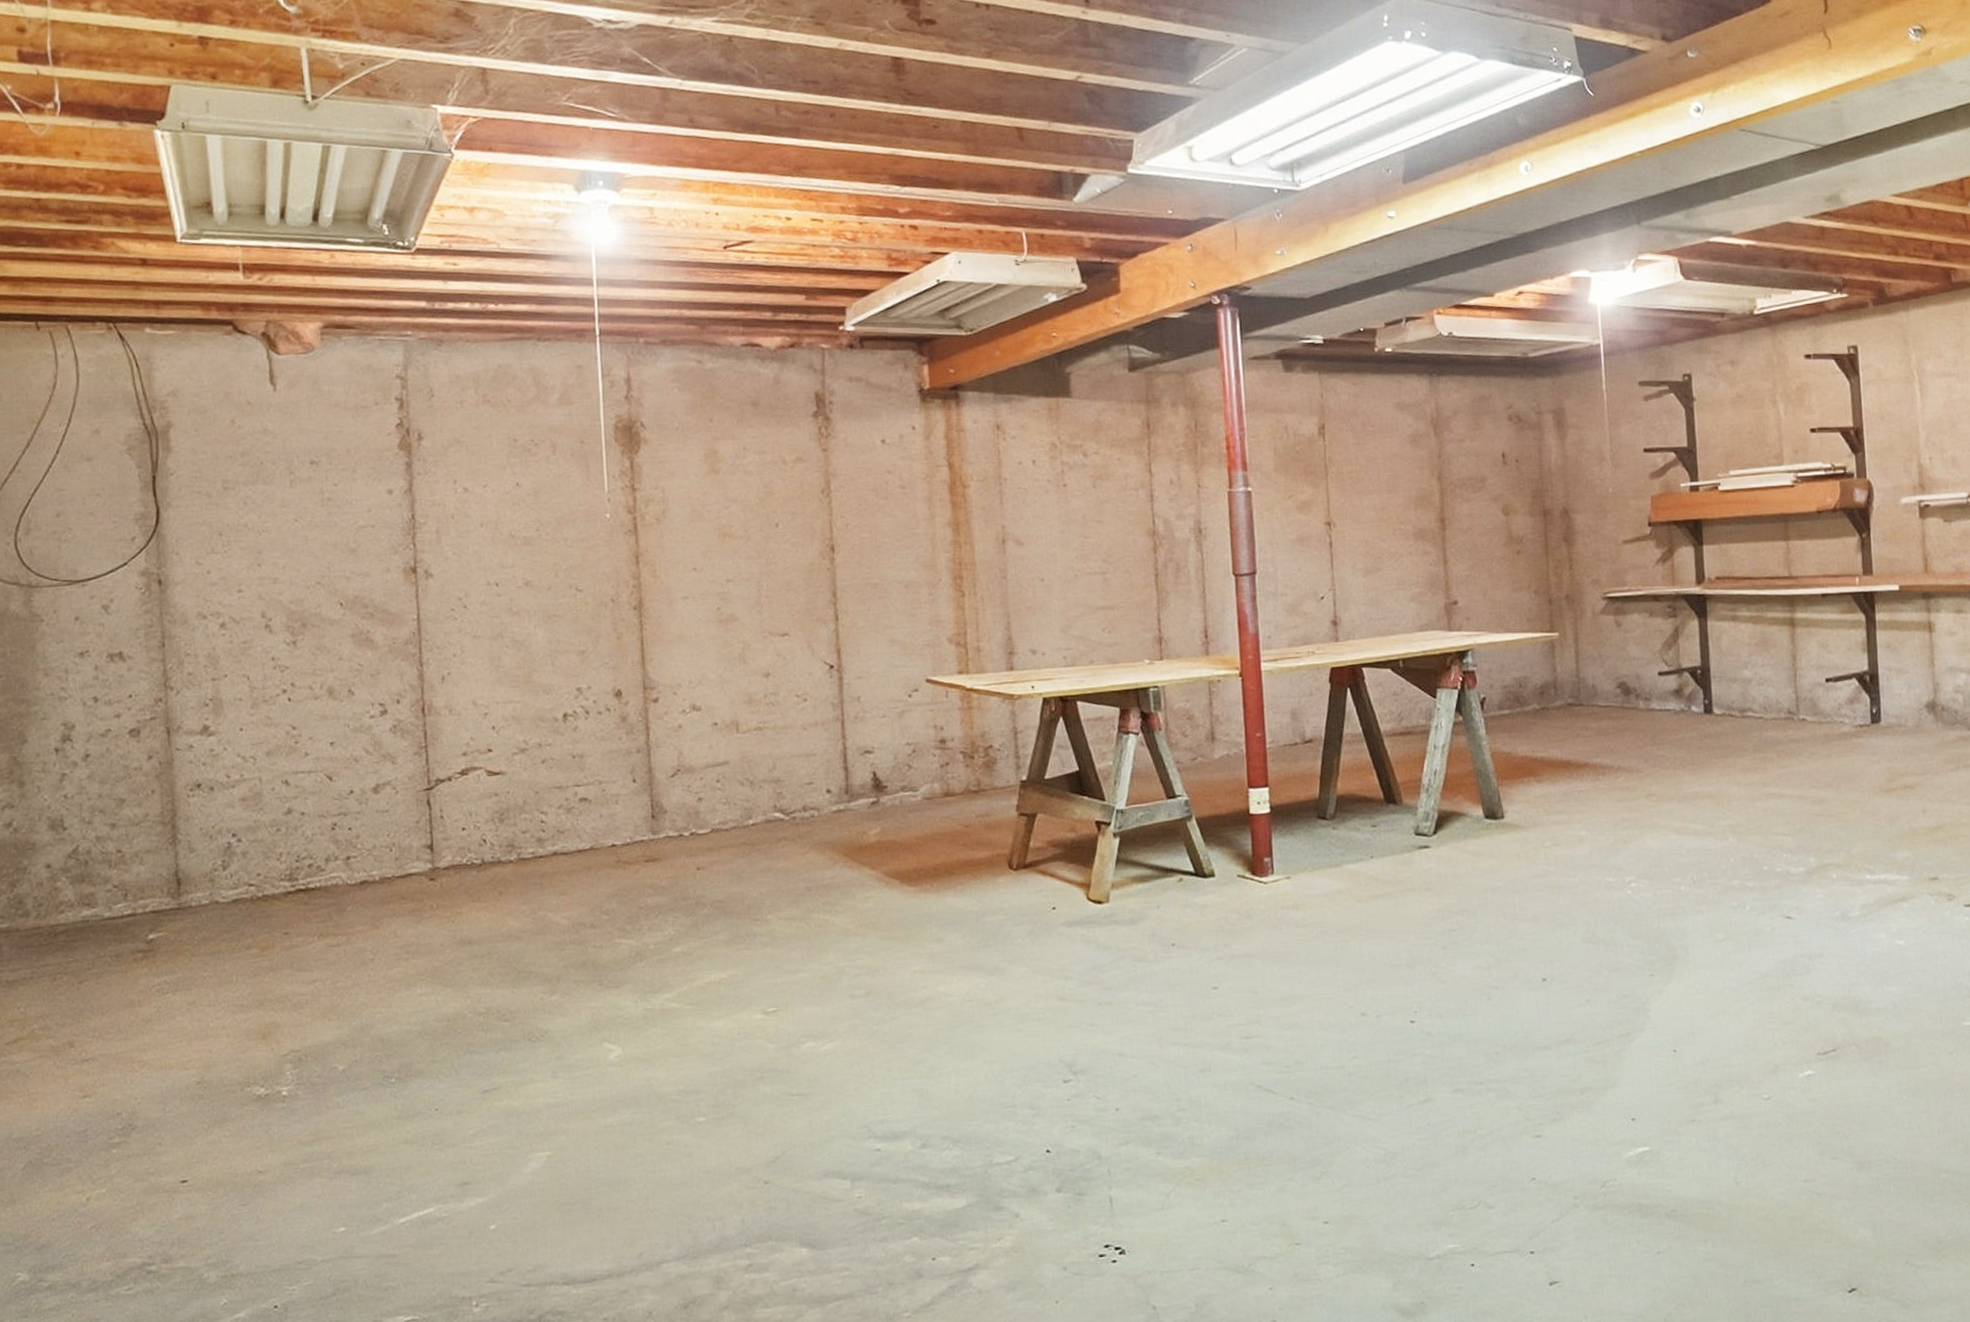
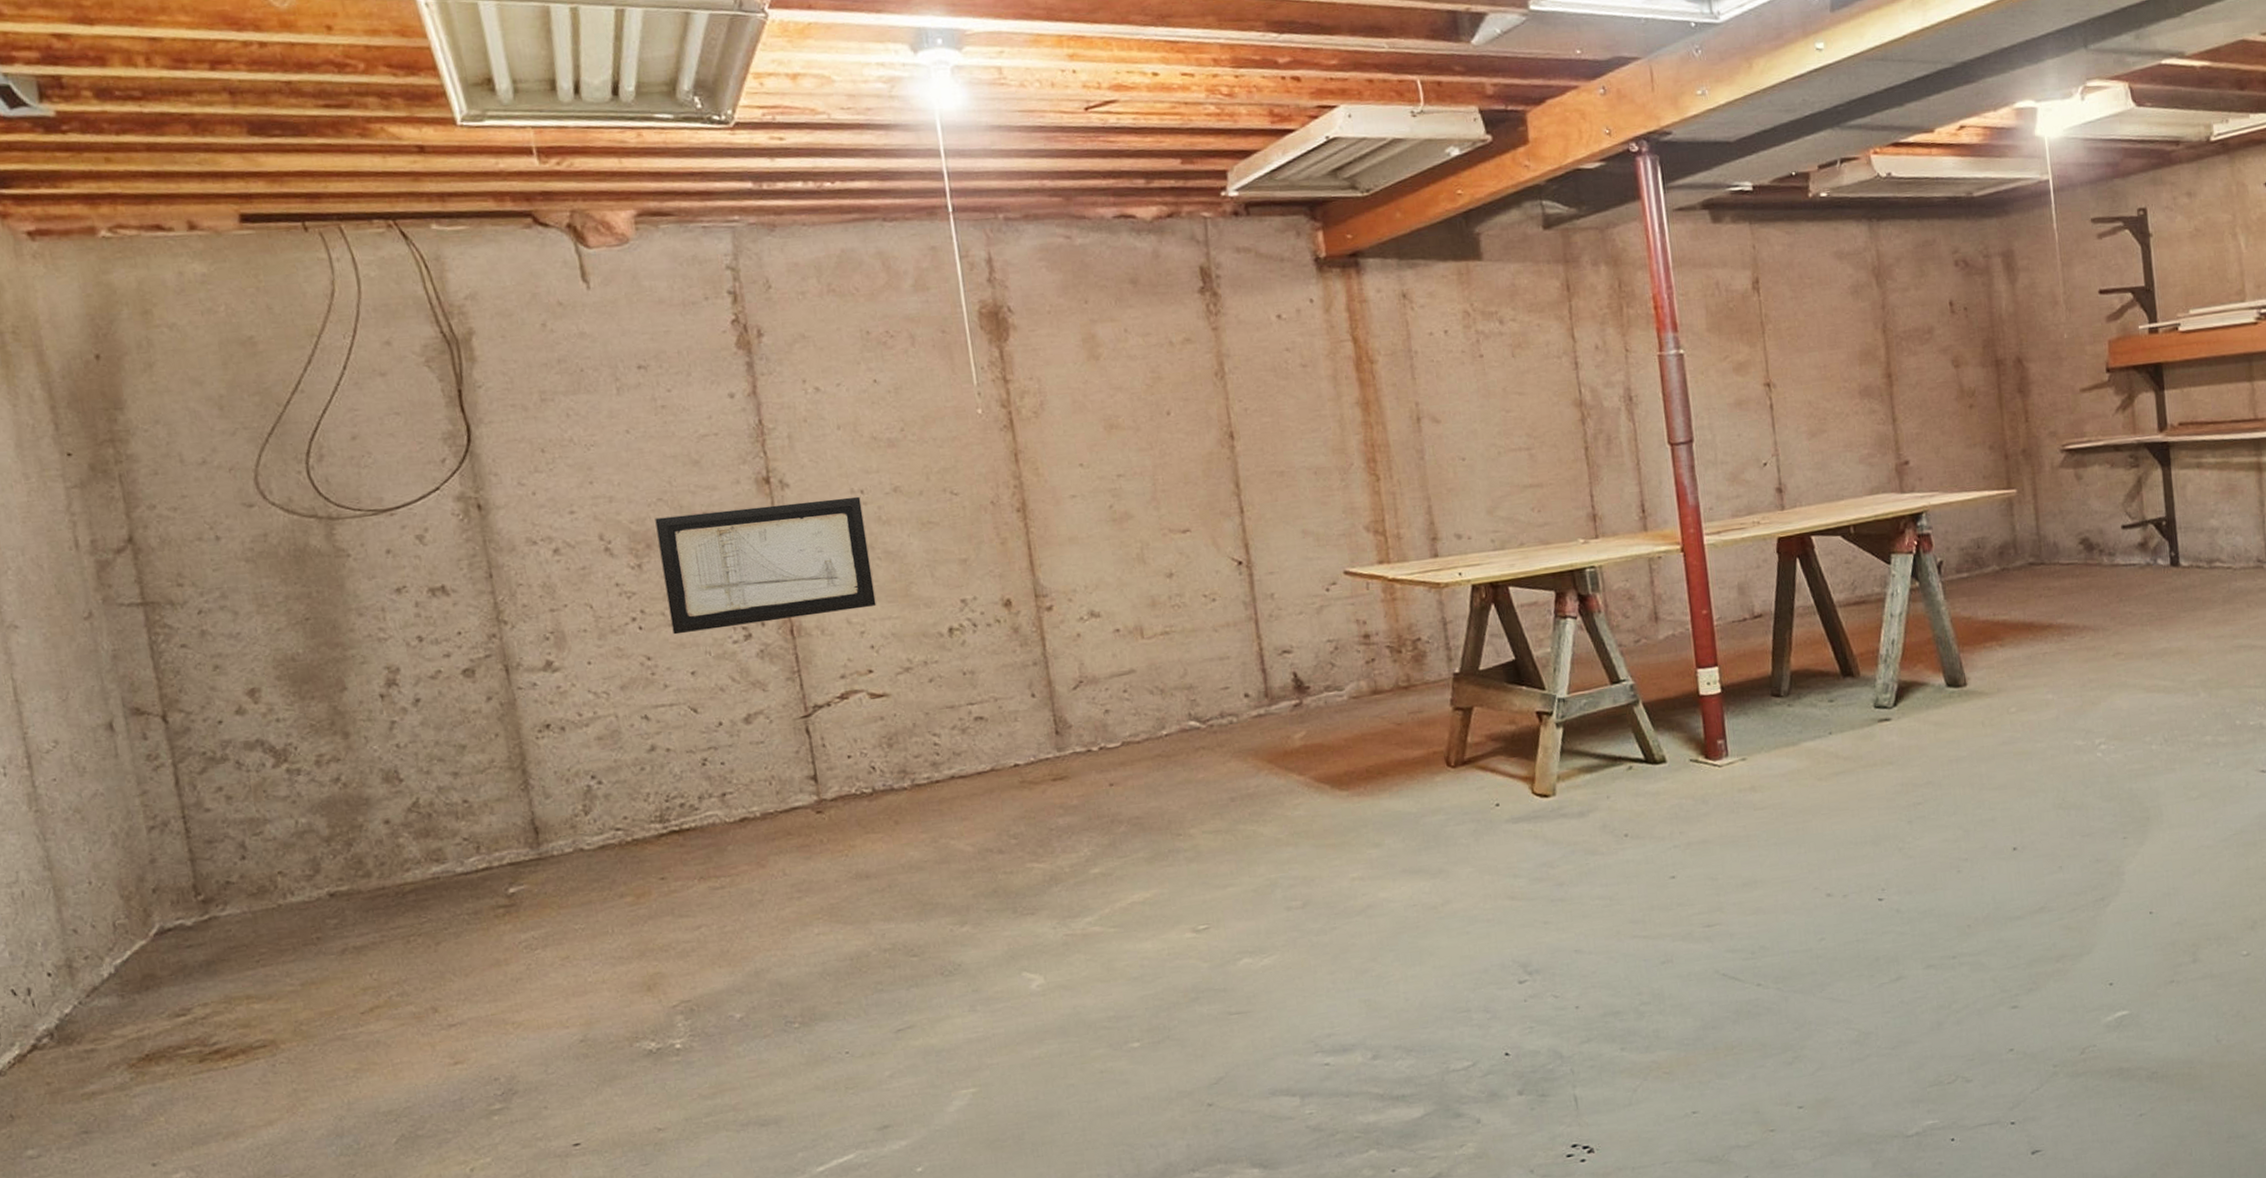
wall art: none [312,588,501,707] -> present [655,496,877,635]

